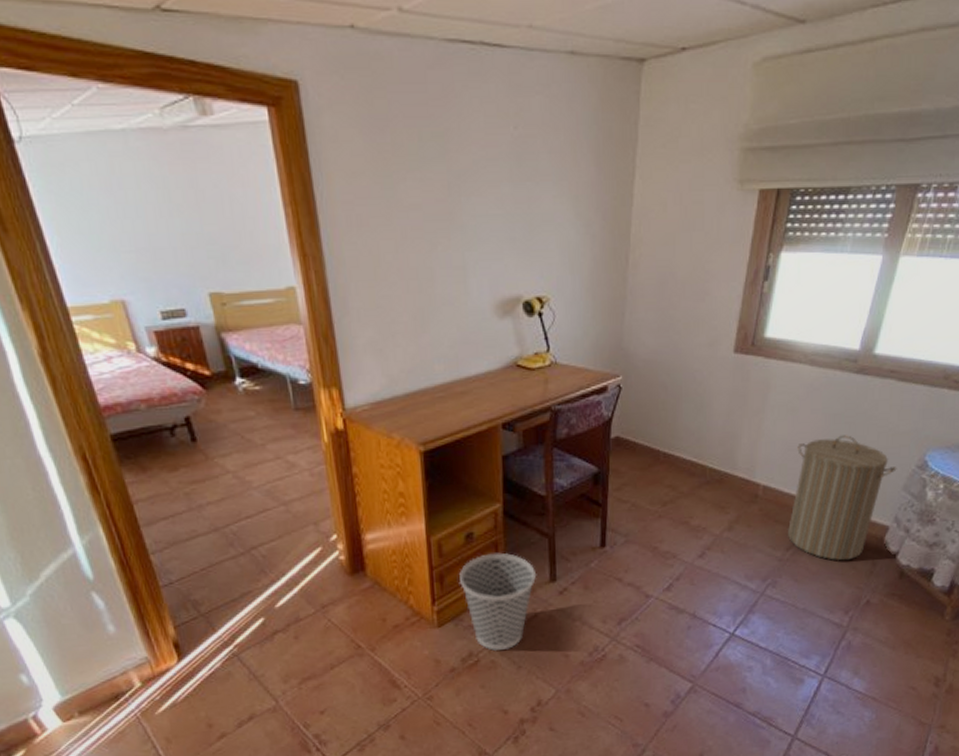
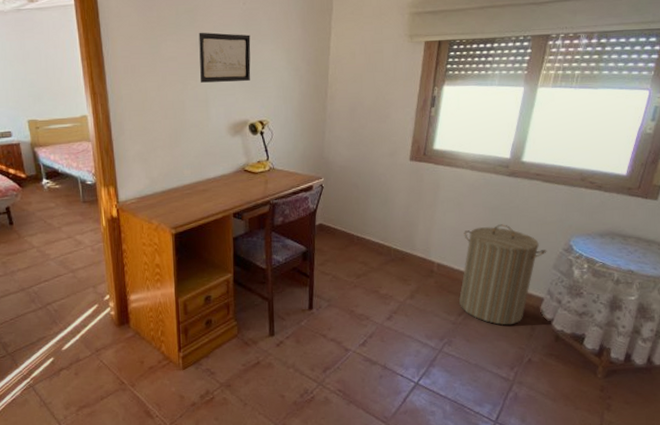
wall art: none [451,168,525,242] -> present [199,32,251,83]
wastebasket: present [459,552,537,652] -> none [199,312,259,391]

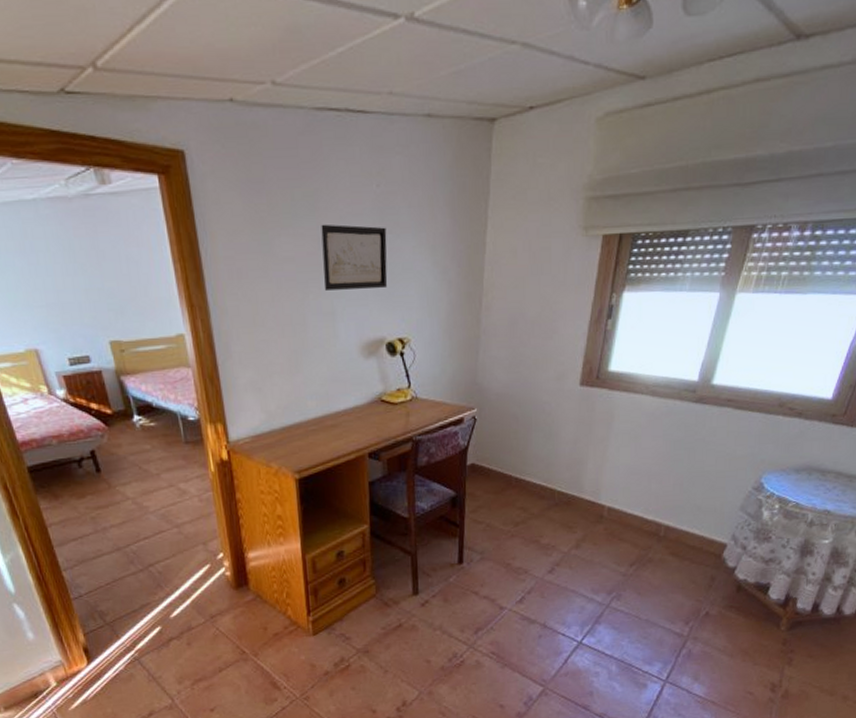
laundry hamper: present [458,224,547,326] -> none [630,460,734,576]

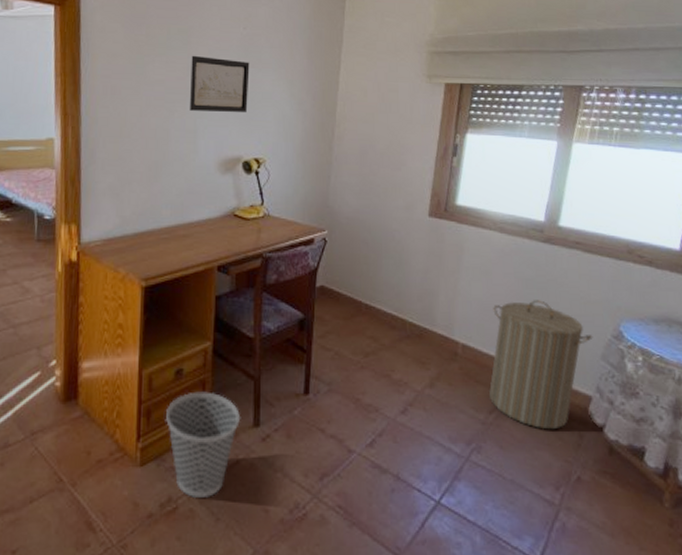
wastebasket: none [331,569,401,657] -> present [165,391,241,499]
laundry hamper: none [630,460,734,576] -> present [489,300,593,430]

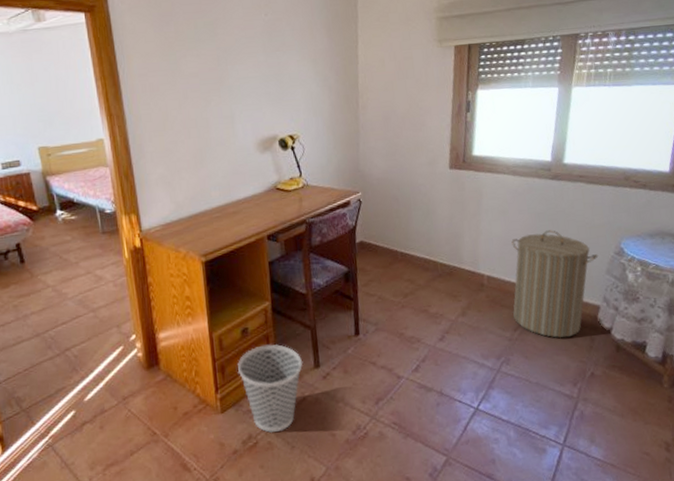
wall art: present [190,55,250,112] -> none [220,45,278,98]

